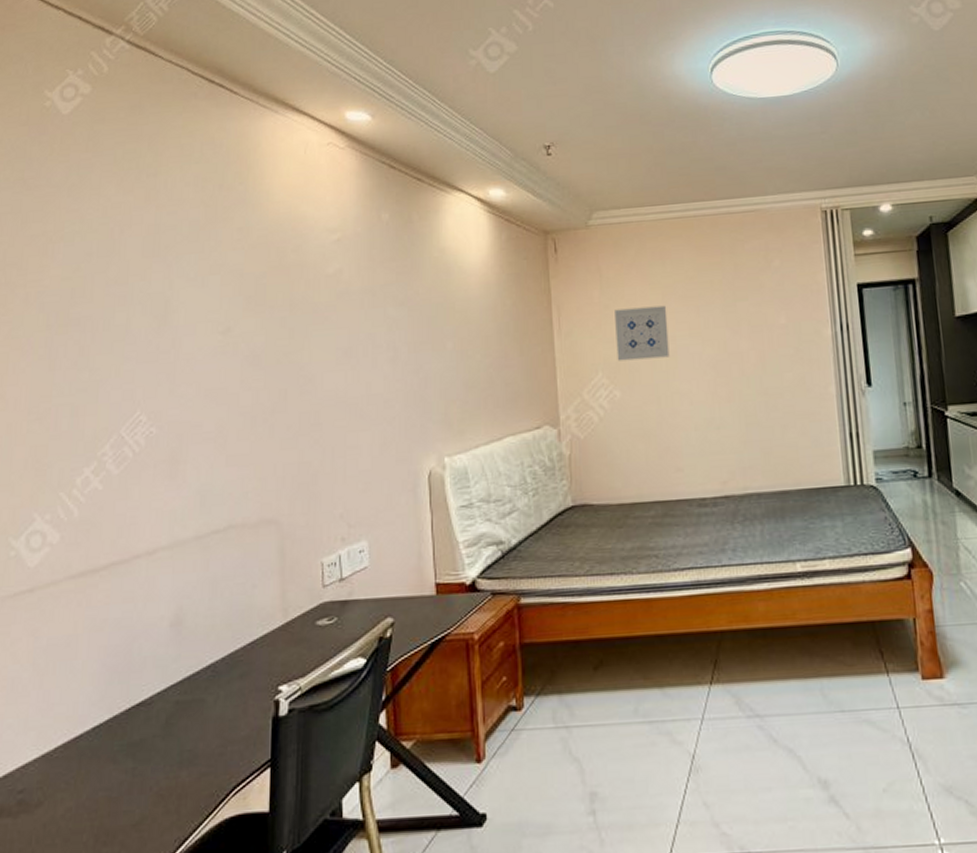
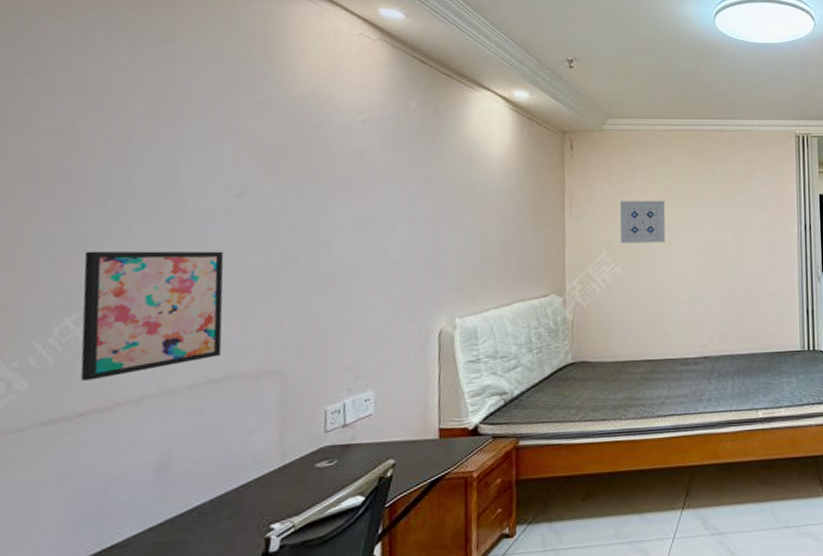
wall art: none [97,392,221,532] -> present [80,251,224,381]

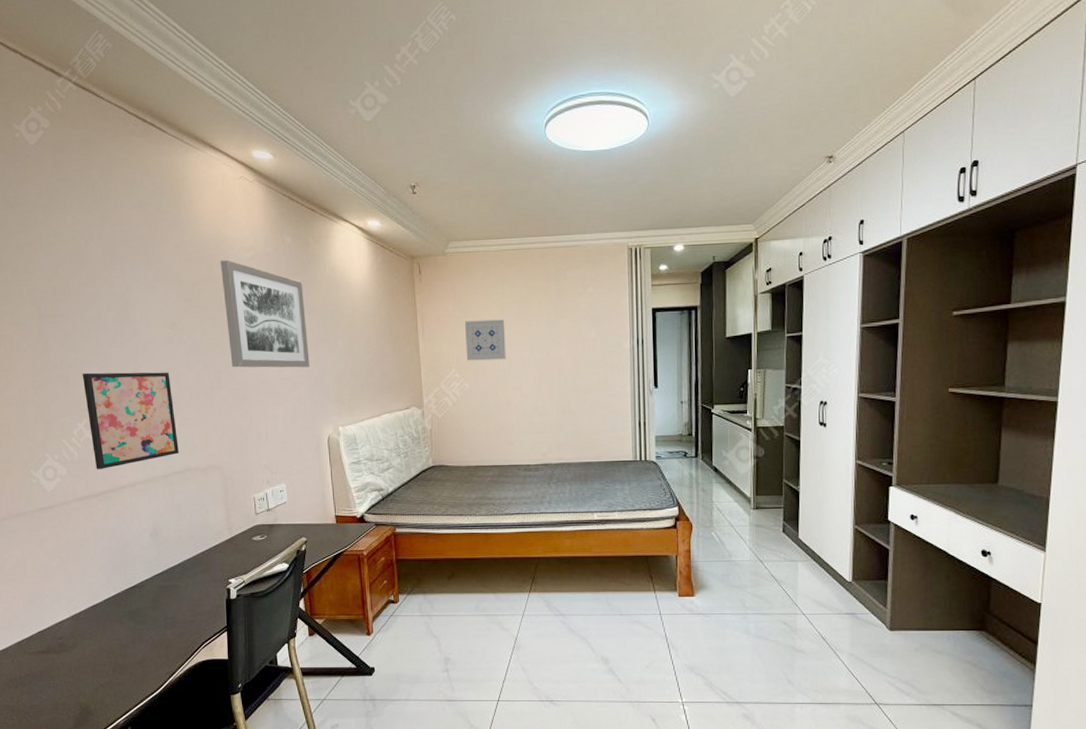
wall art: none [317,122,426,249] -> present [220,260,310,368]

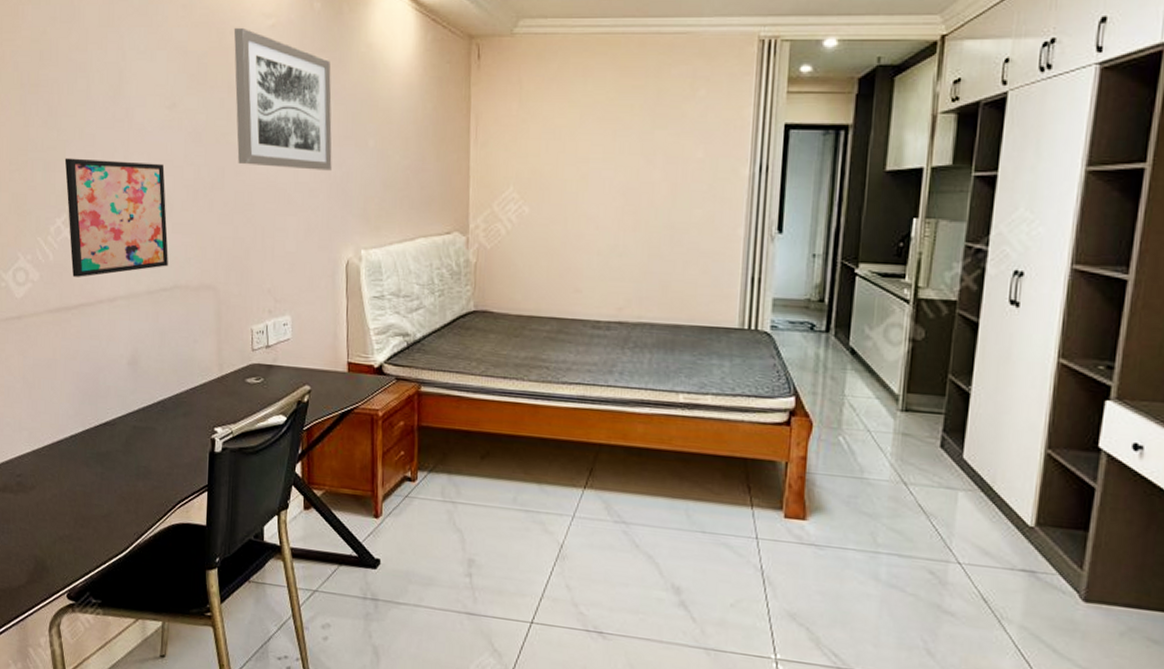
wall art: present [465,319,506,361] -> none [529,124,584,179]

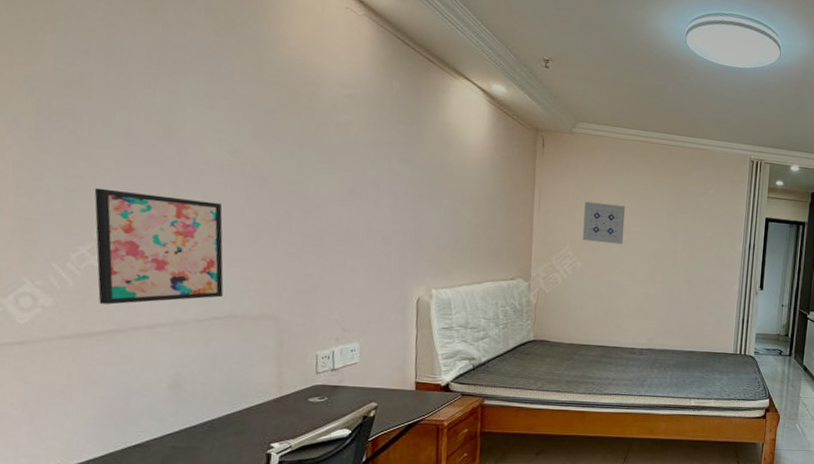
wall art: present [233,27,332,171] -> none [307,91,408,223]
wall art: none [529,124,584,179] -> present [582,201,626,245]

